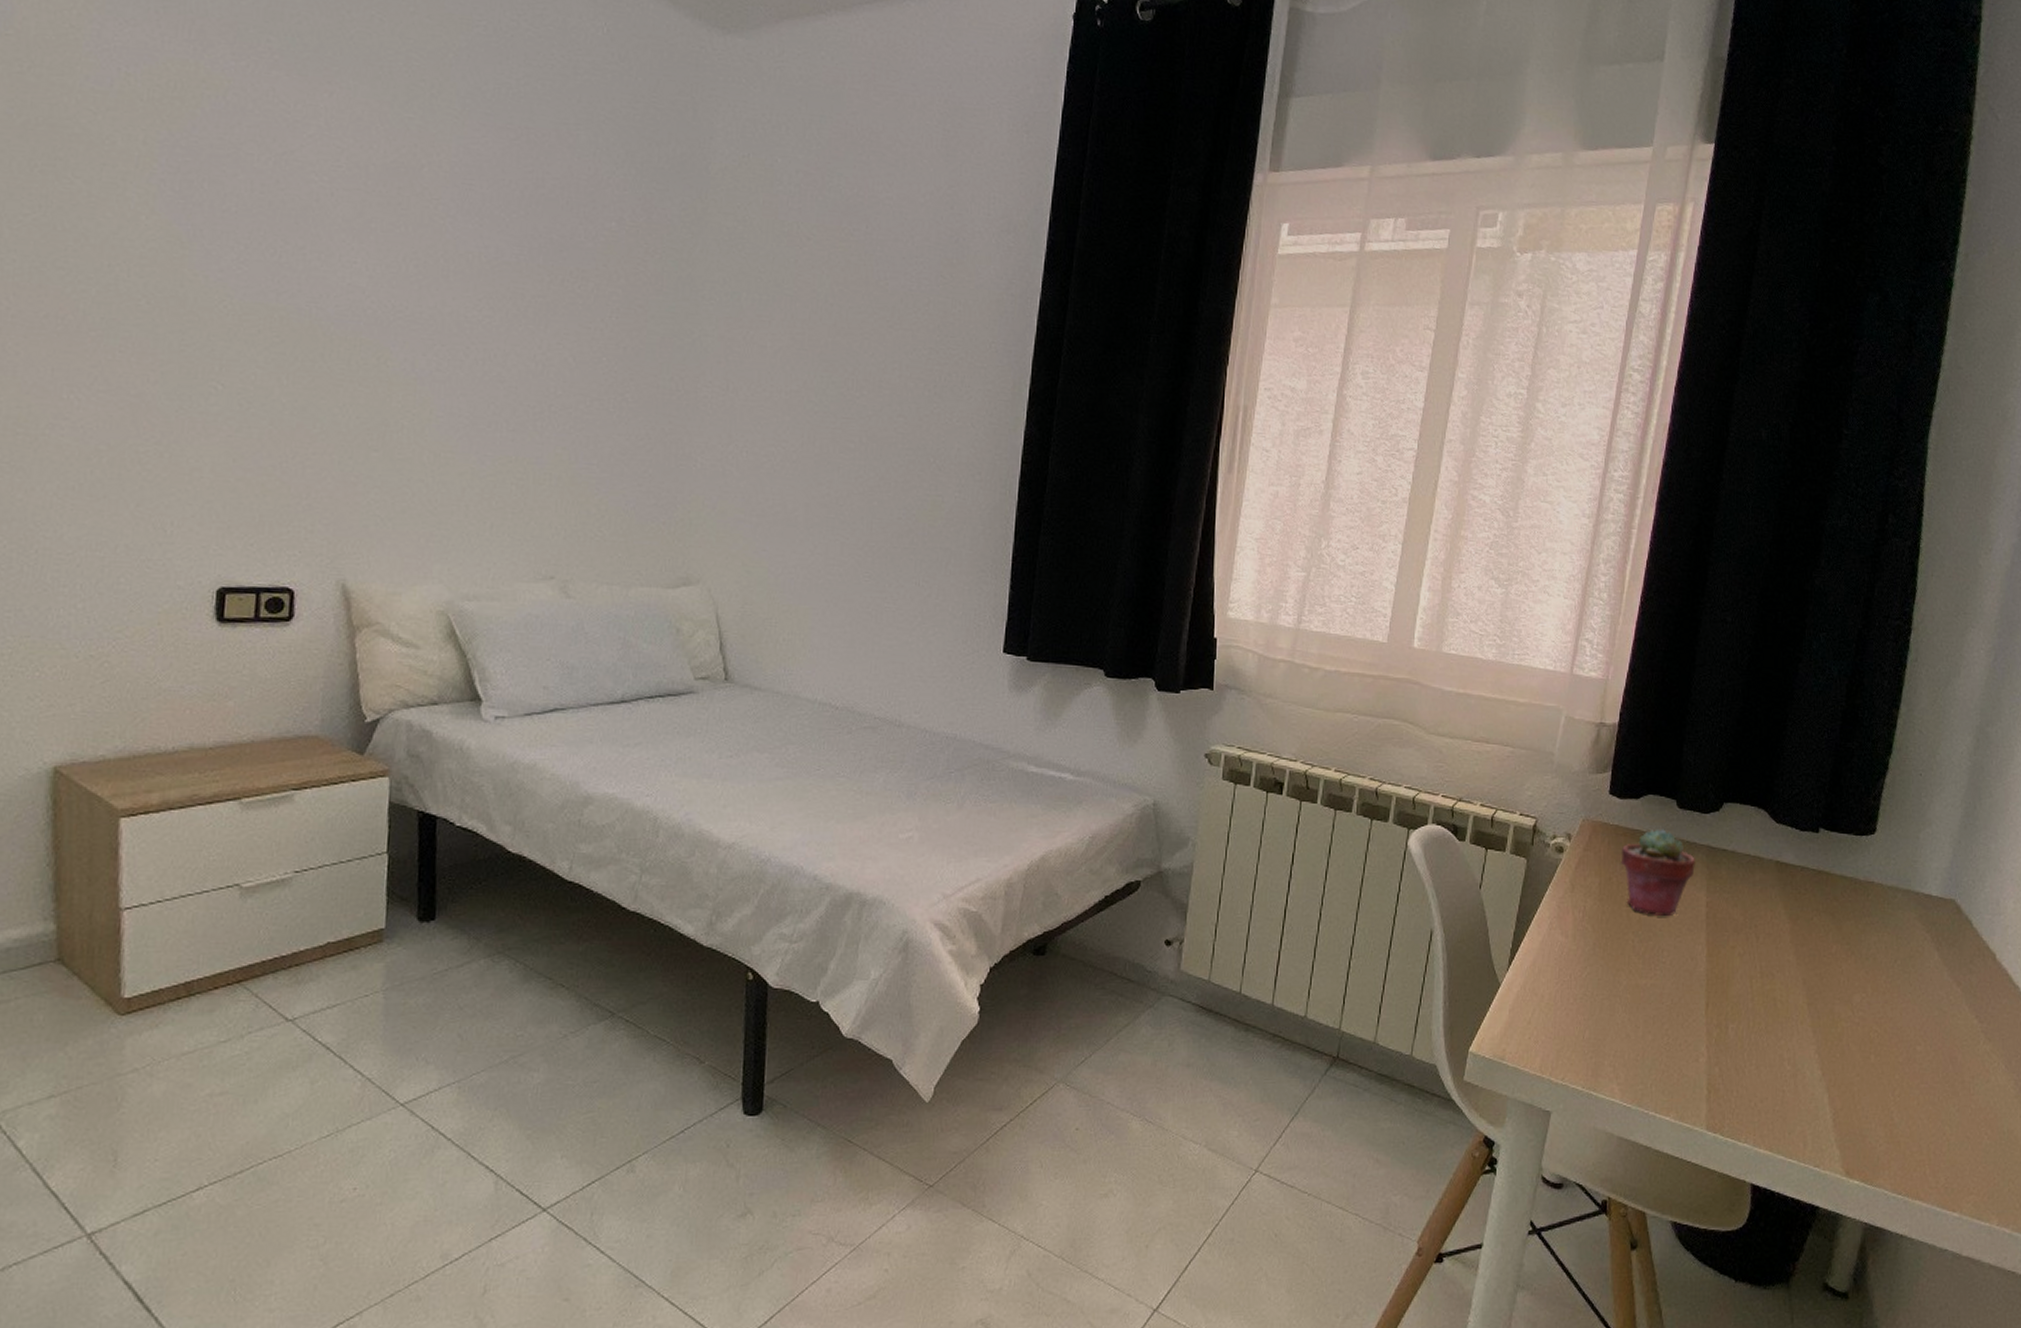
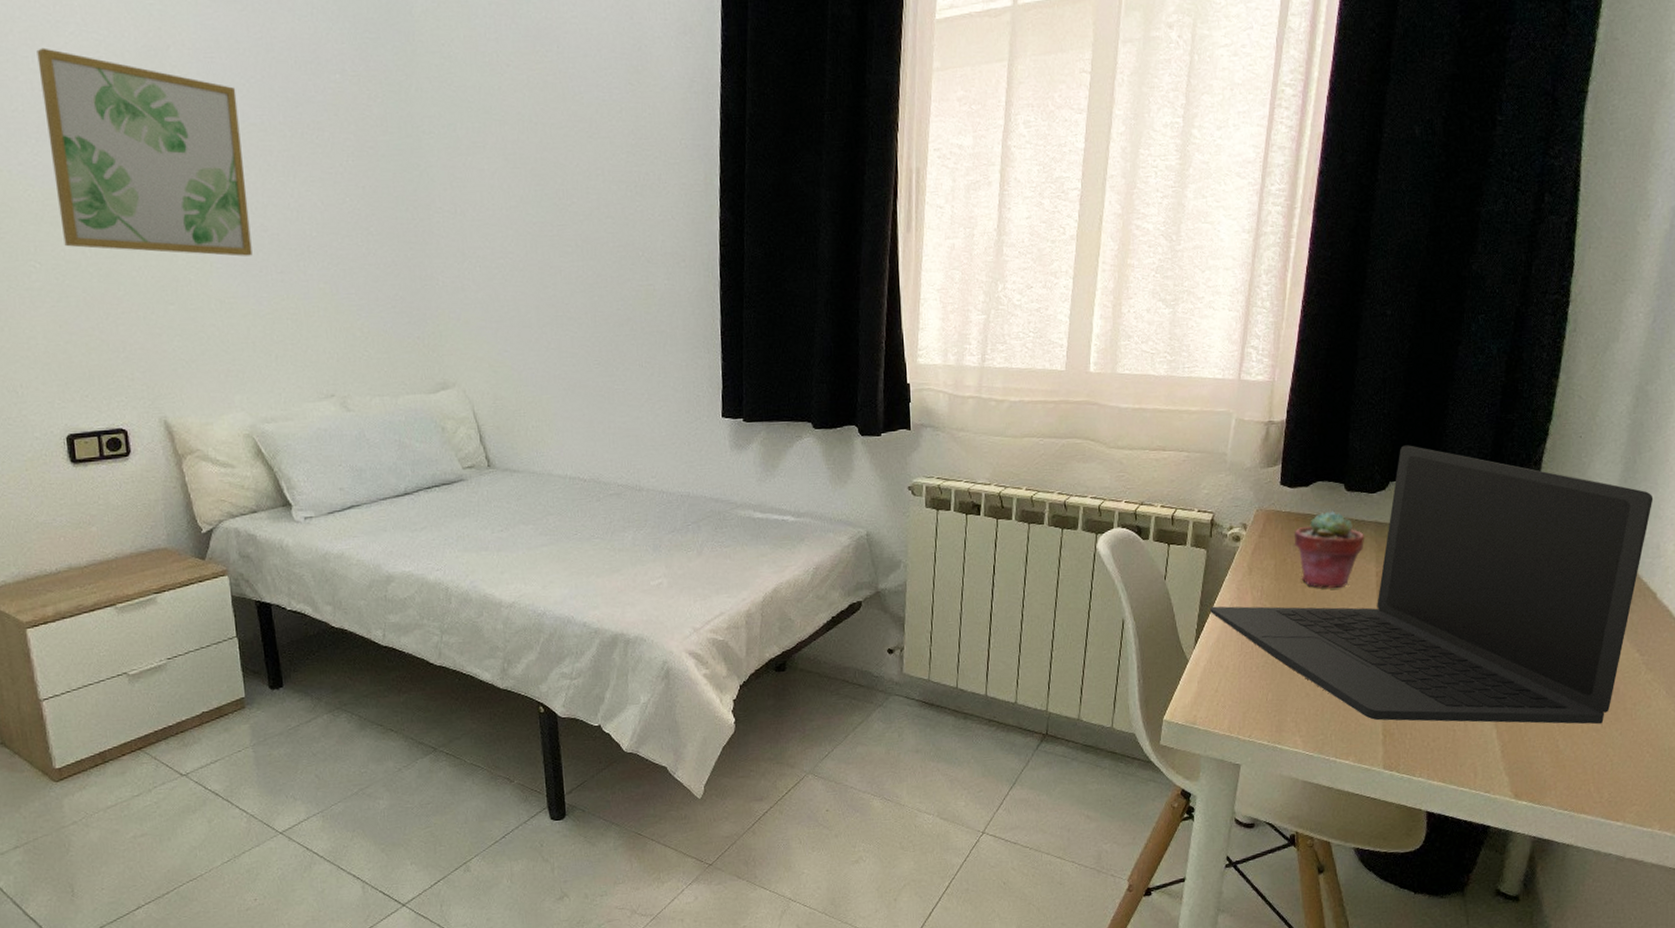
wall art: none [257,147,493,408] -> present [37,47,253,257]
laptop: none [1526,764,1993,1097] -> present [1209,445,1654,725]

